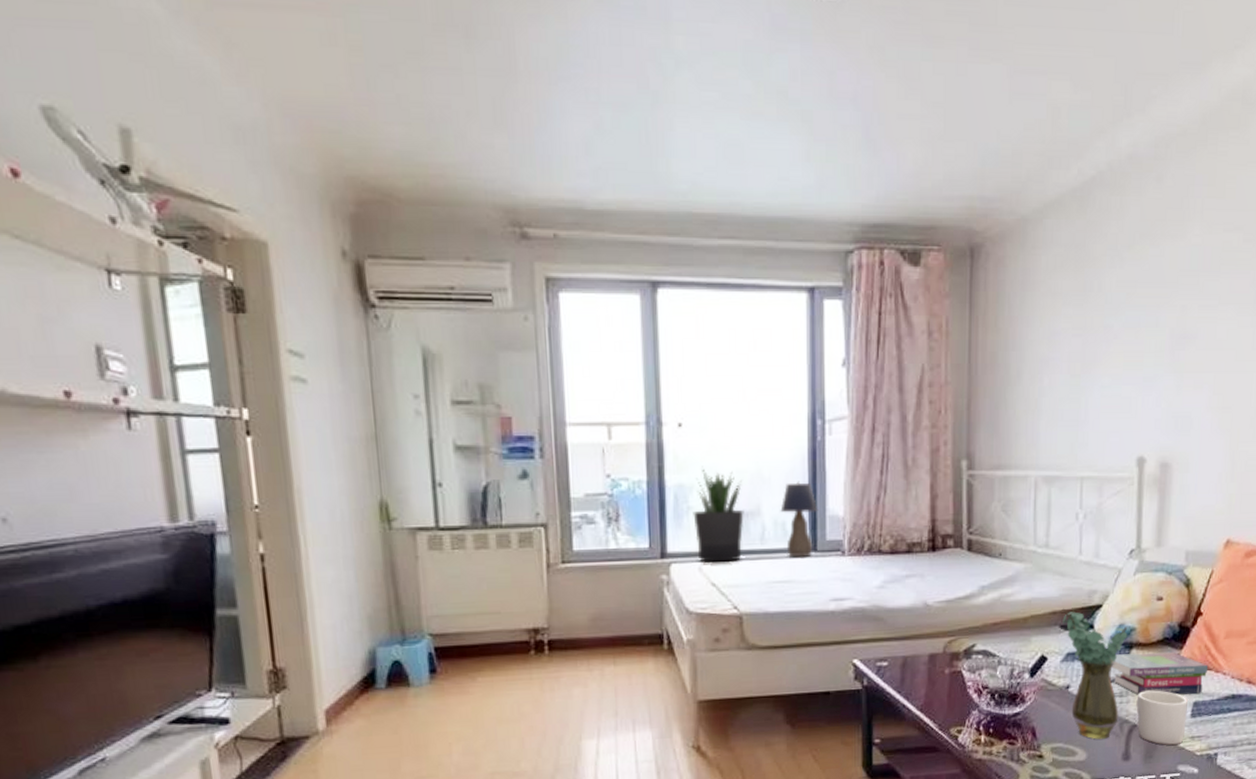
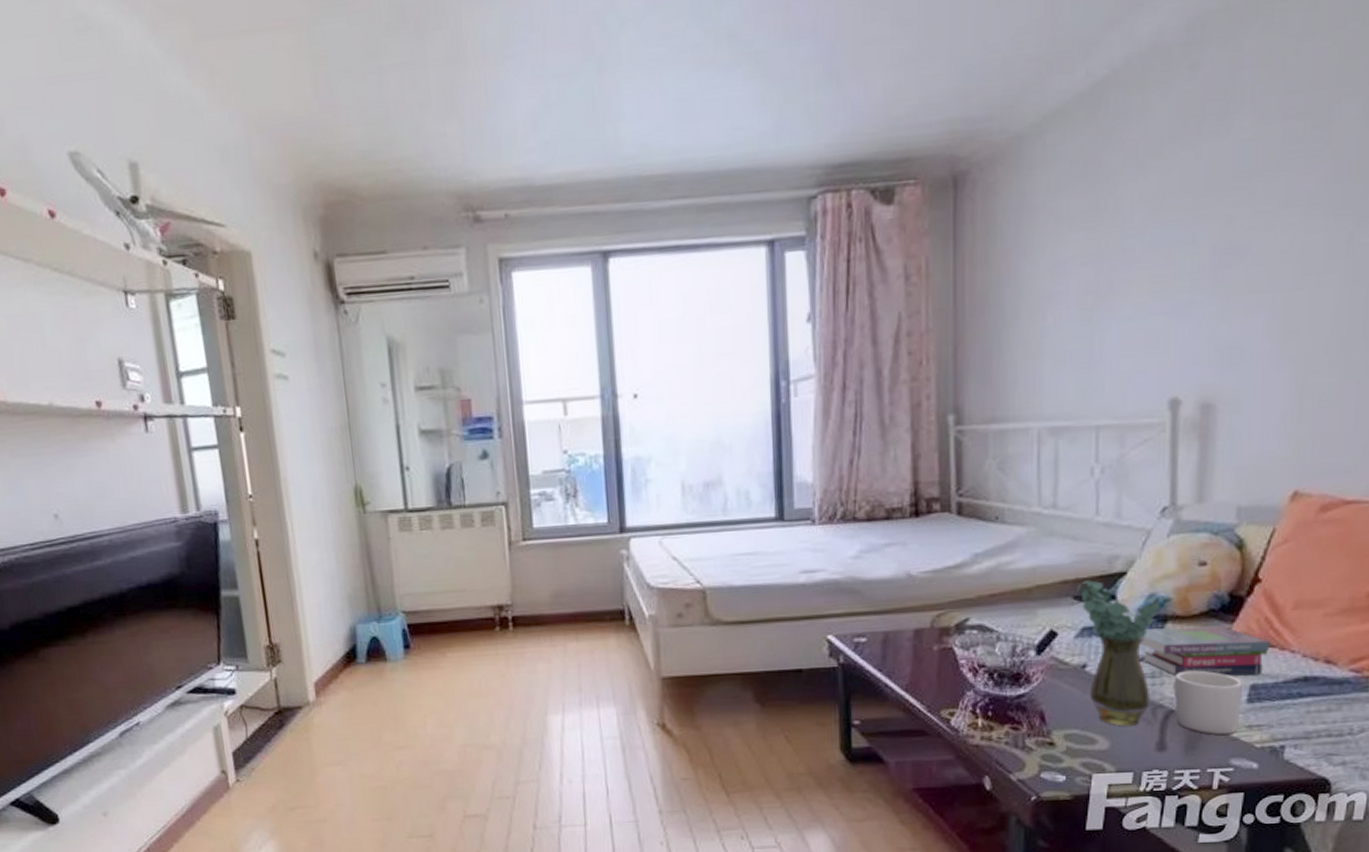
planter: present [693,465,744,564] -> none [651,436,705,537]
table lamp: present [780,481,818,558] -> none [743,447,785,528]

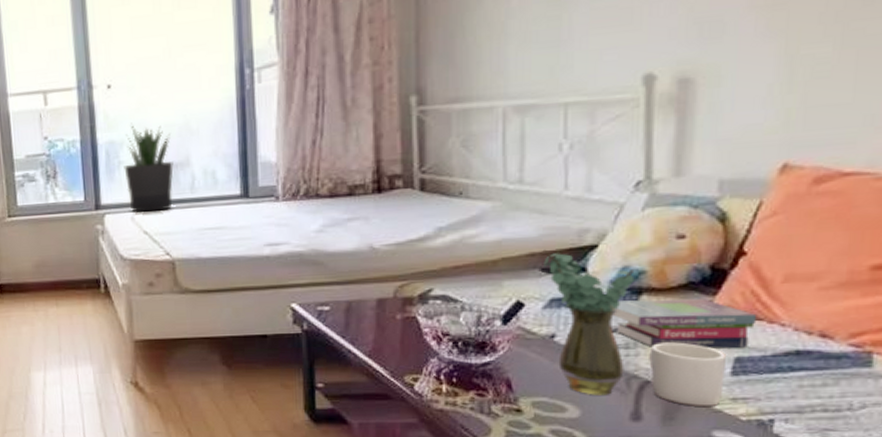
planter: none [651,436,705,537] -> present [124,122,174,213]

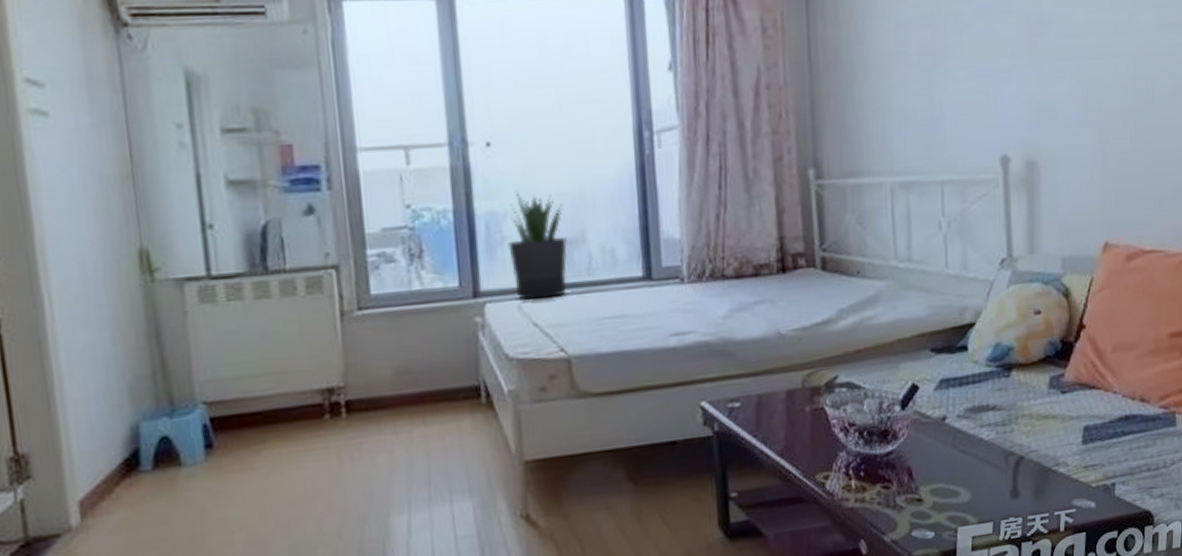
vase: present [543,249,635,395] -> none [932,329,1006,476]
books: present [612,299,757,349] -> none [991,371,1097,423]
mug: present [649,342,726,408] -> none [1021,415,1078,478]

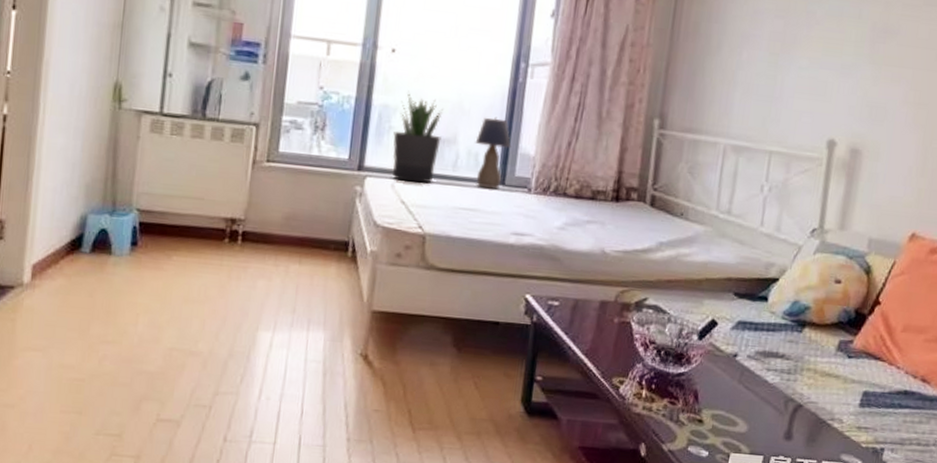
table lamp: none [608,201,651,289] -> present [475,117,511,189]

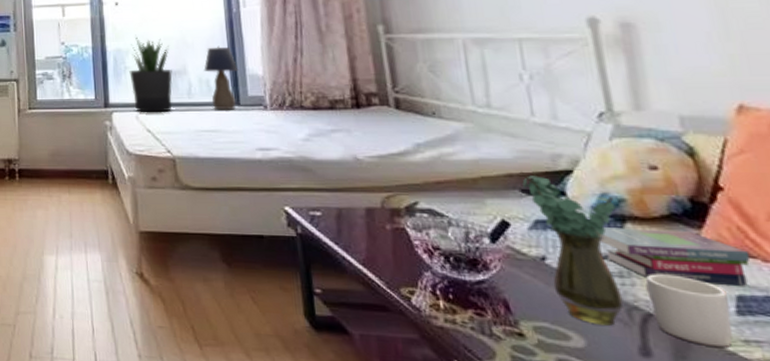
vase: none [736,276,802,414] -> present [520,171,624,326]
books: none [782,331,882,384] -> present [600,227,751,286]
mug: none [802,372,858,433] -> present [645,274,734,348]

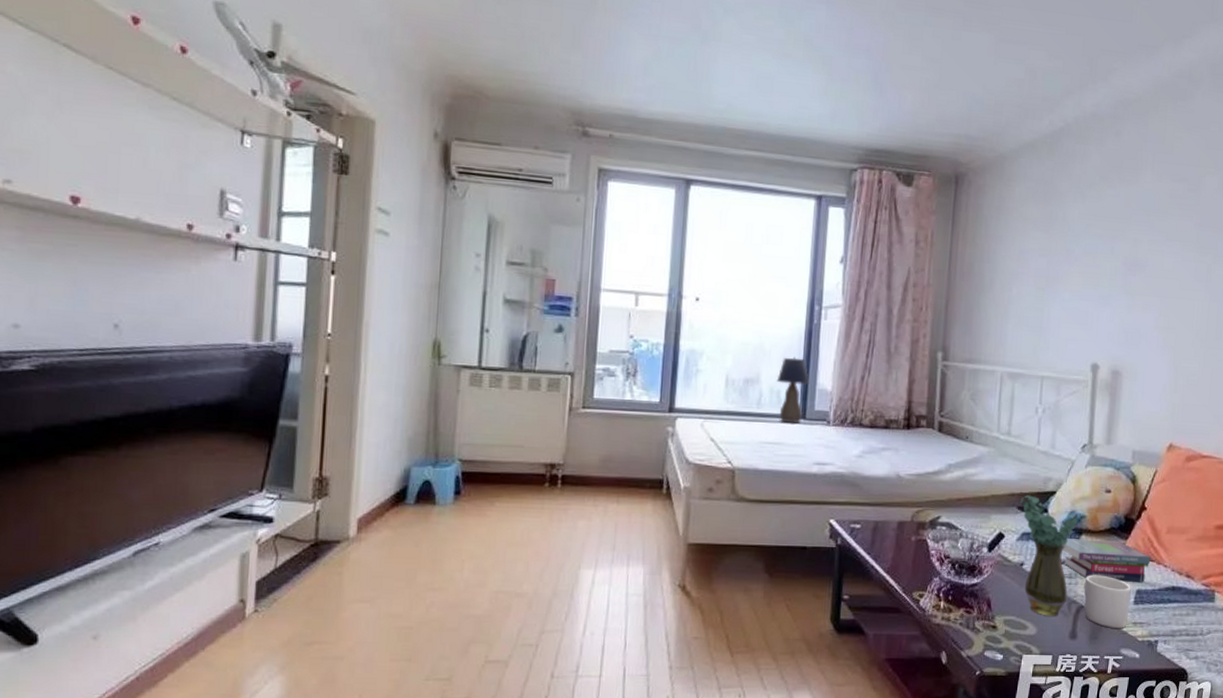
planter: present [129,34,173,113] -> none [700,335,746,422]

